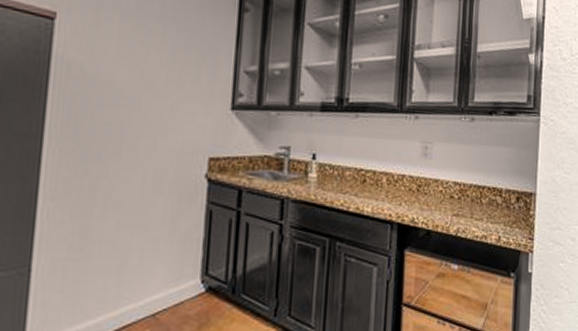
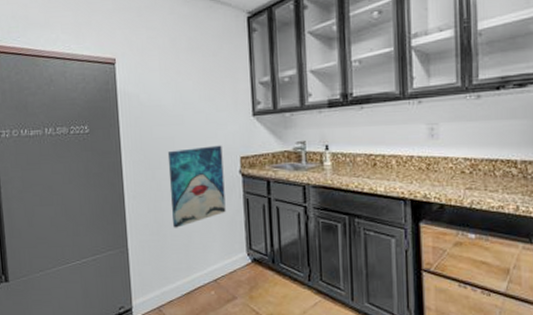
wall art: none [105,140,187,243] -> present [167,145,226,228]

